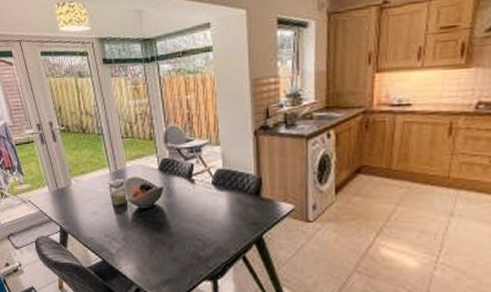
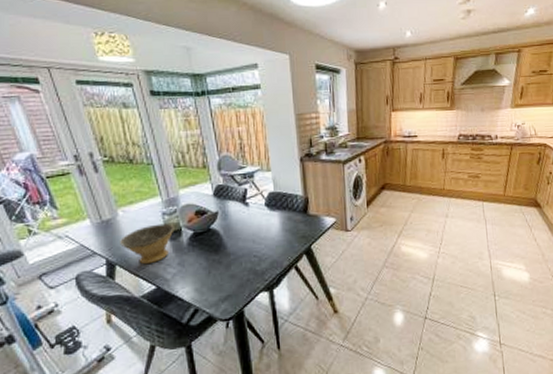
bowl: none [72,196,120,236] -> present [120,223,174,265]

